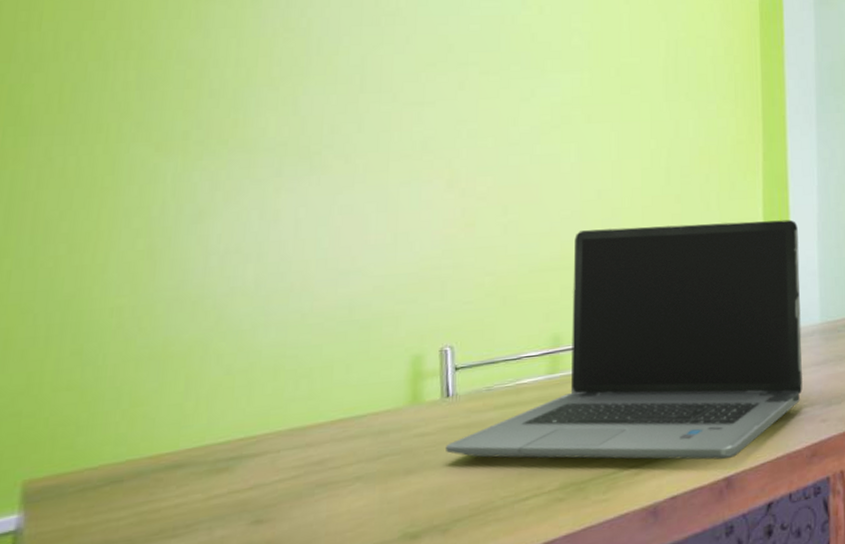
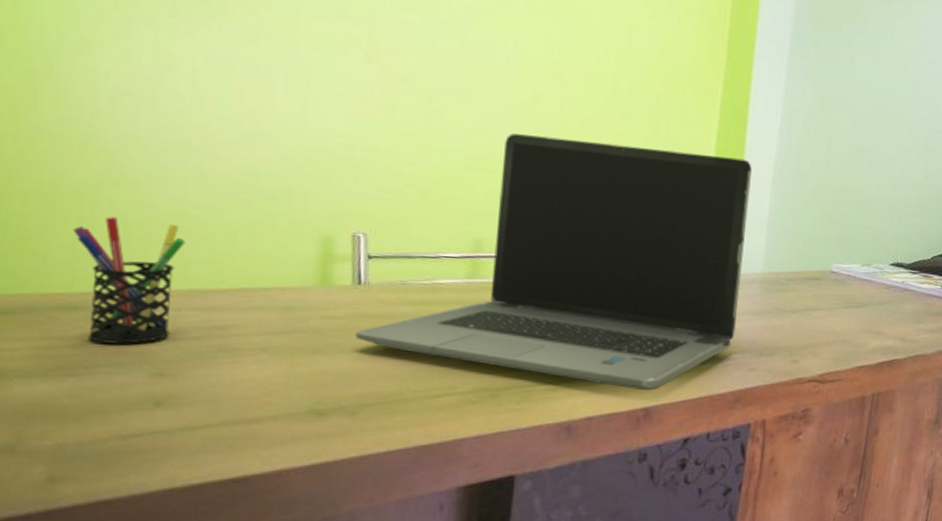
pen holder: none [181,367,286,499] -> present [72,217,186,344]

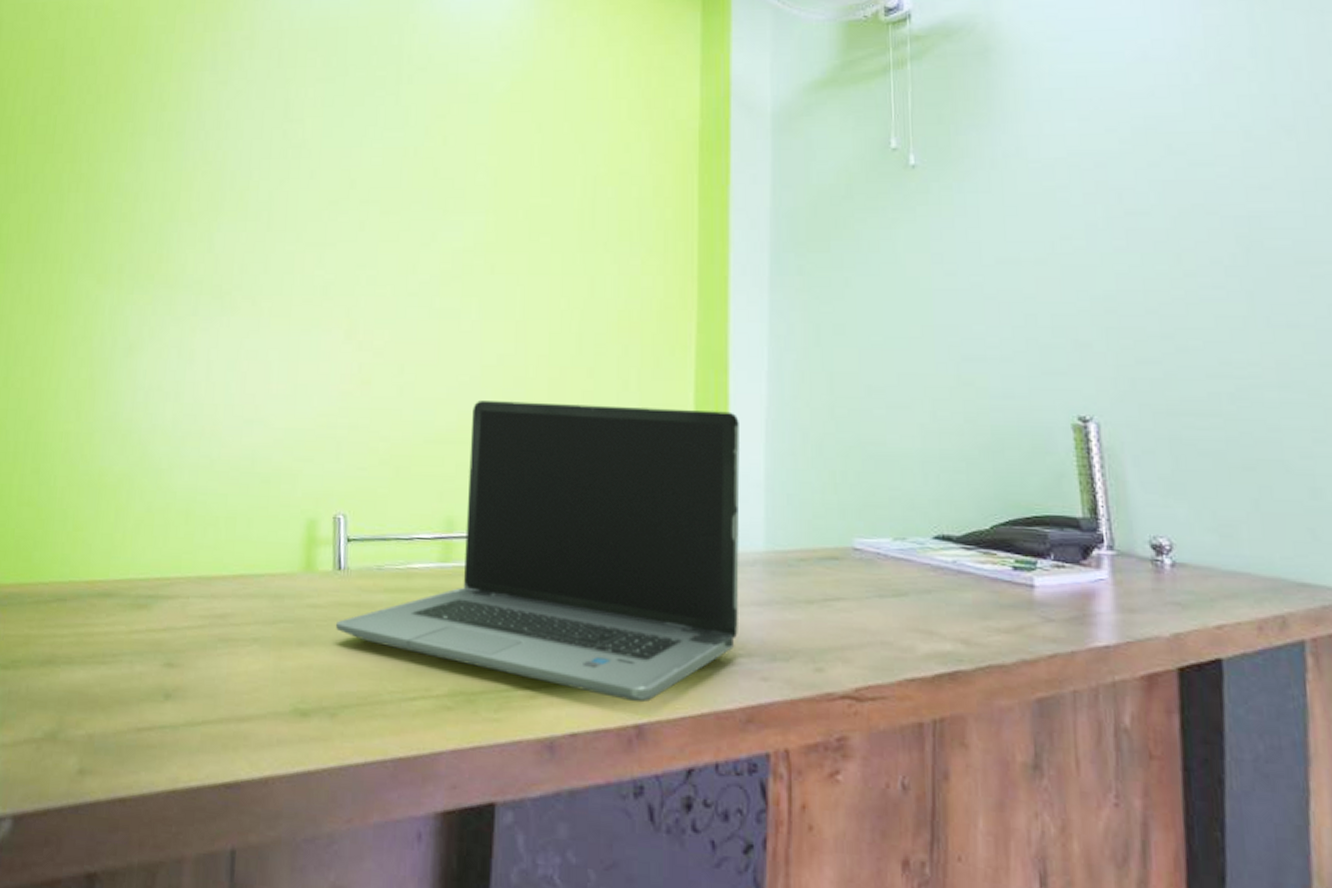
pen holder: present [72,217,186,344] -> none [112,505,196,632]

